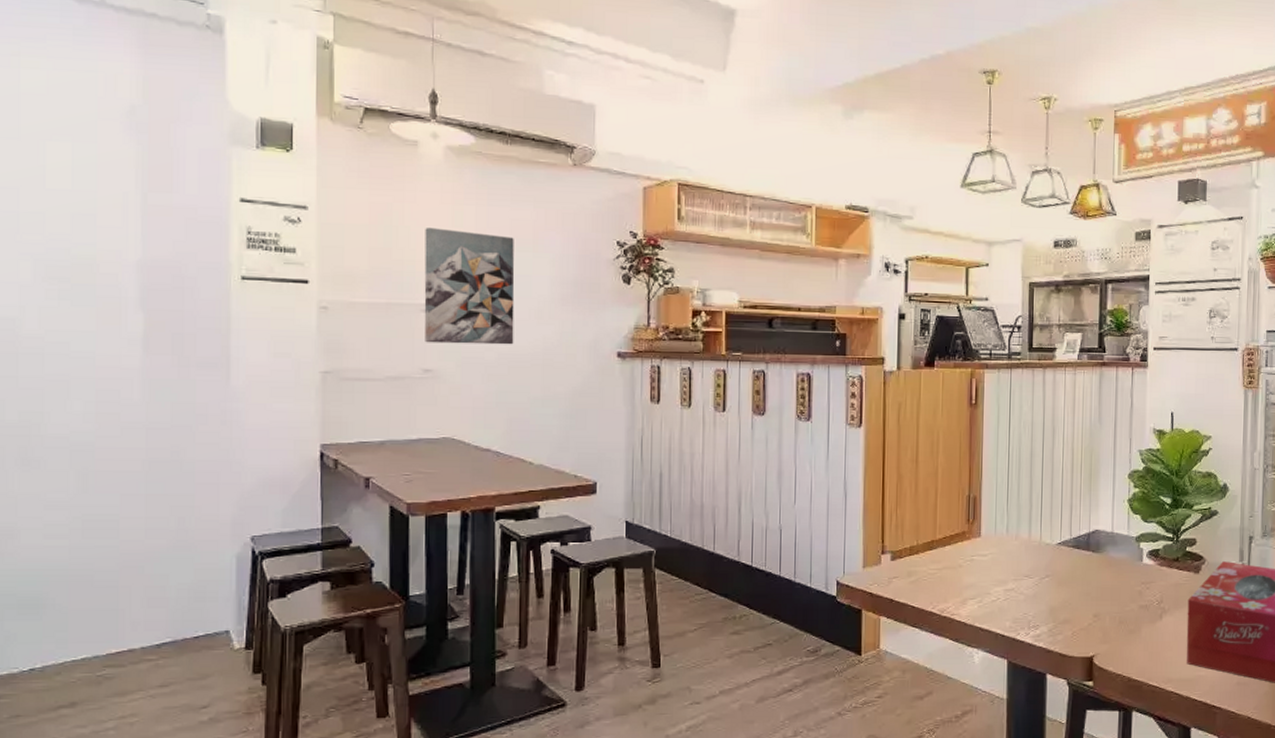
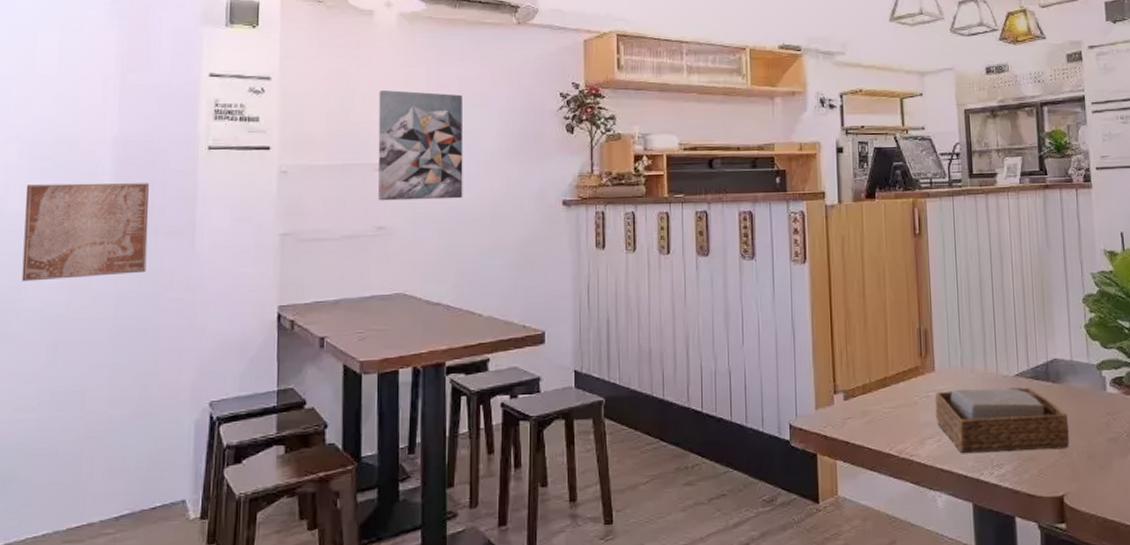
wall art: none [43,306,179,407] -> present [21,183,149,282]
napkin holder: none [978,554,1105,615] -> present [934,387,1070,454]

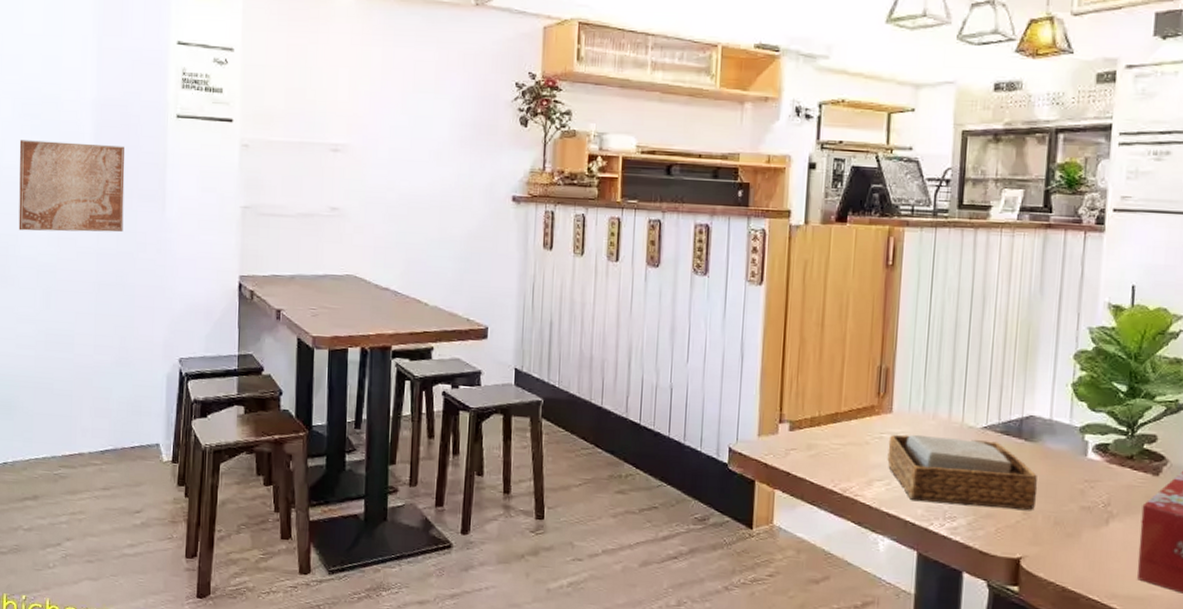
wall art: present [378,90,463,201] -> none [333,69,417,186]

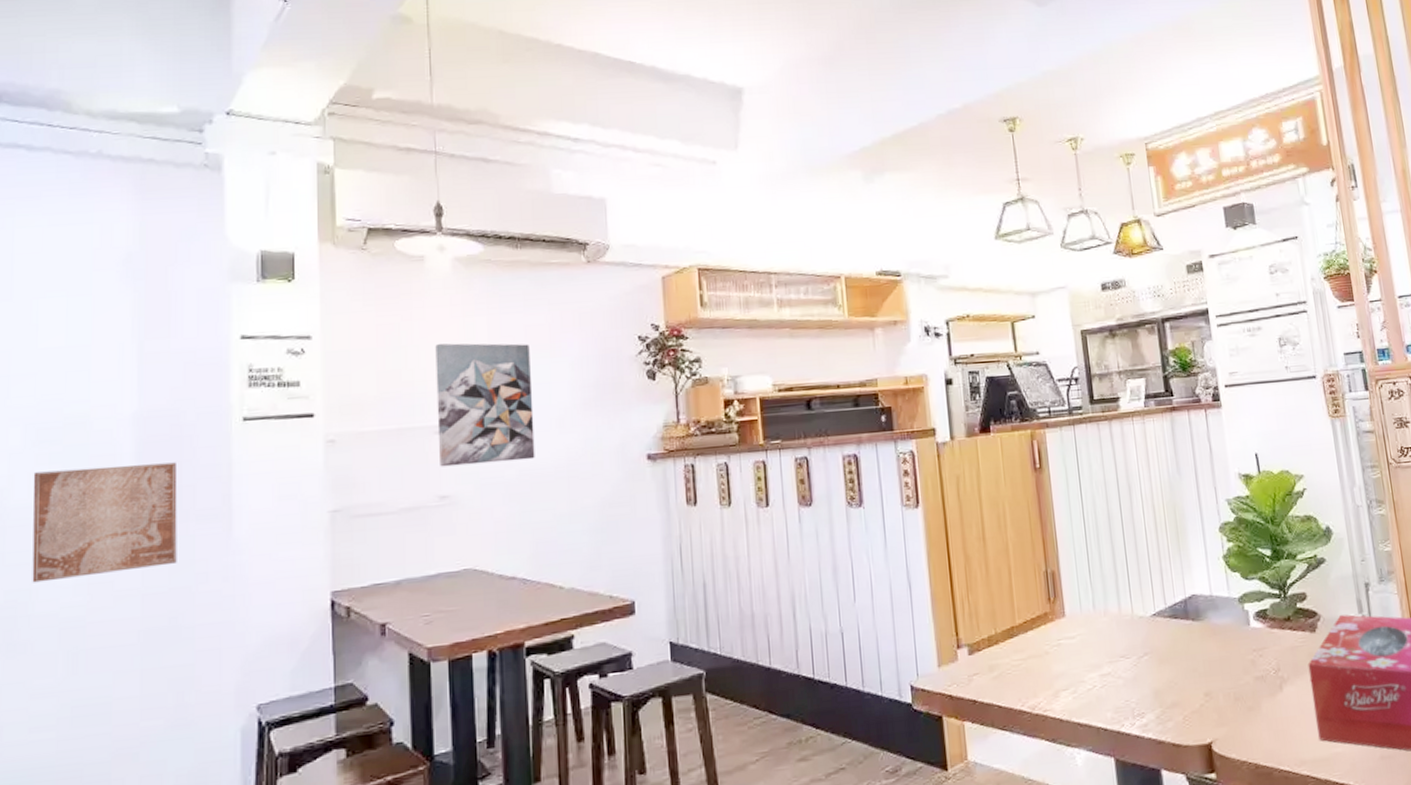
wall art: none [333,69,417,186] -> present [435,343,535,467]
napkin holder: present [887,434,1038,511] -> none [1066,627,1214,705]

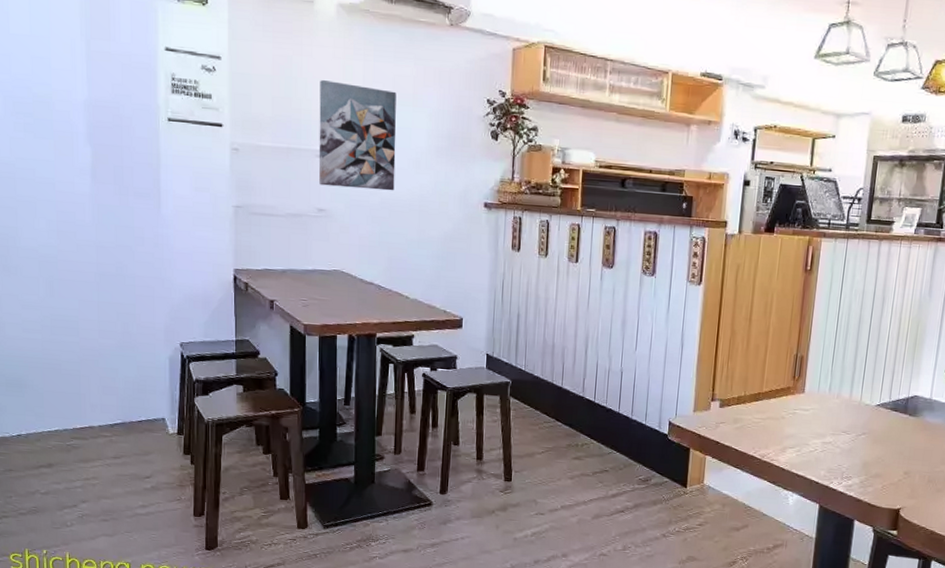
wall art: present [32,462,178,583] -> none [13,137,121,227]

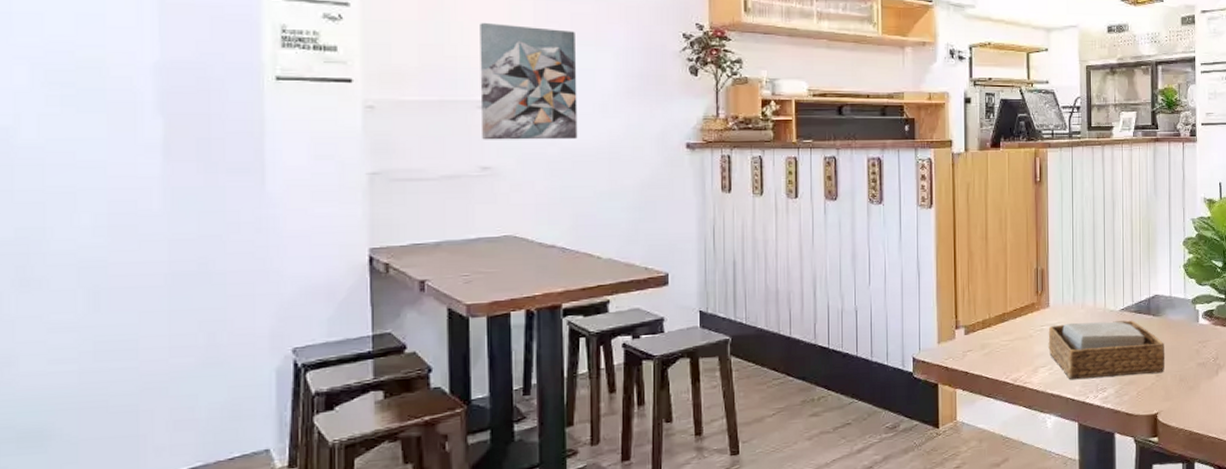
napkin holder: none [798,410,917,472] -> present [1048,320,1165,380]

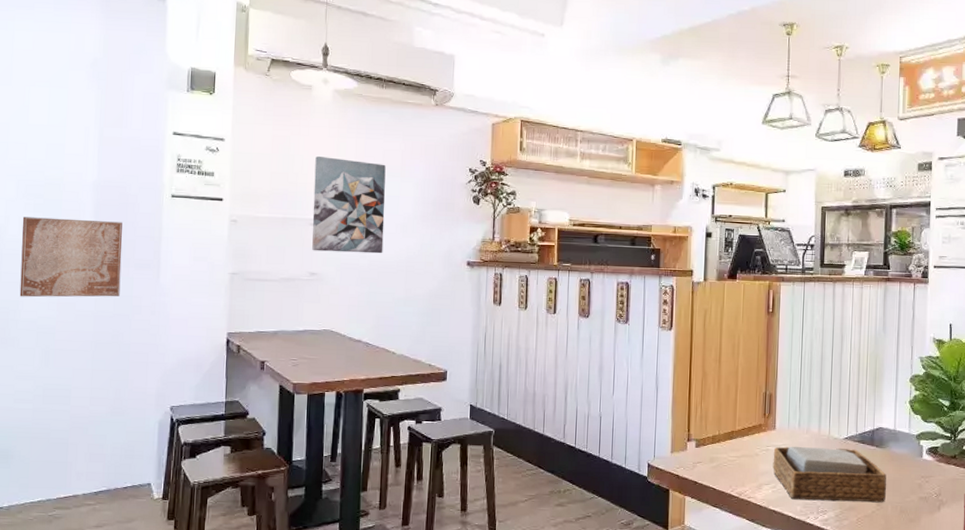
wall art: none [43,113,206,222] -> present [19,217,123,298]

